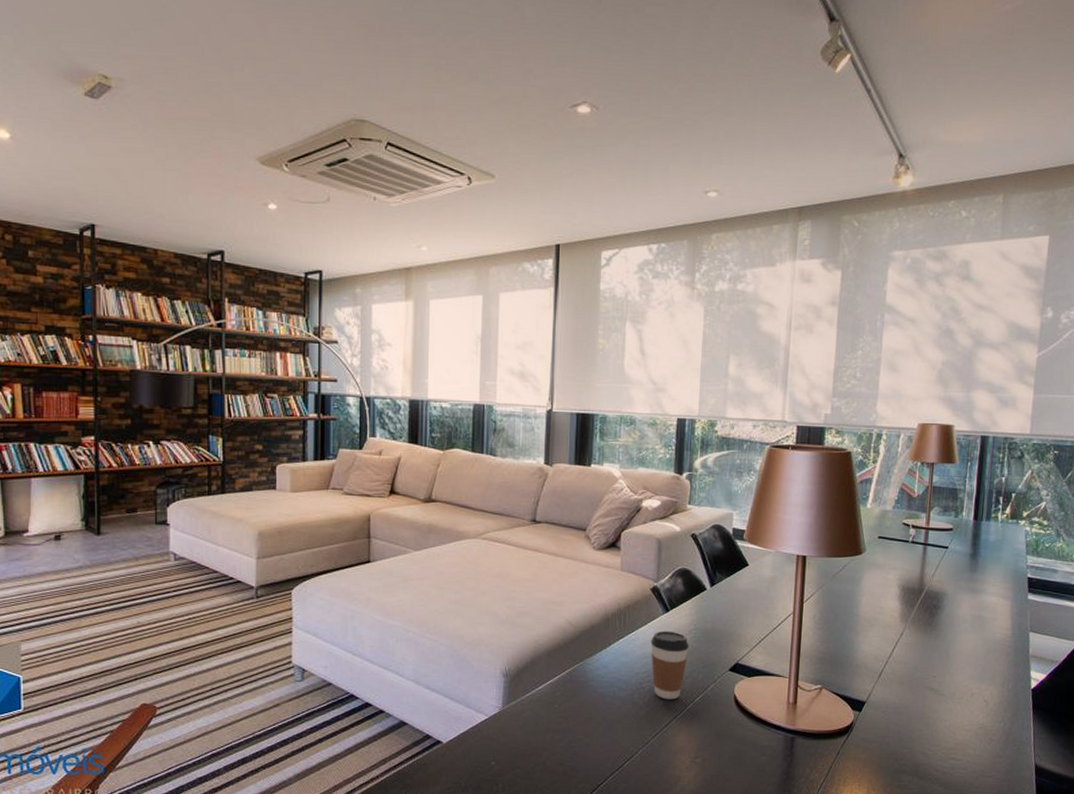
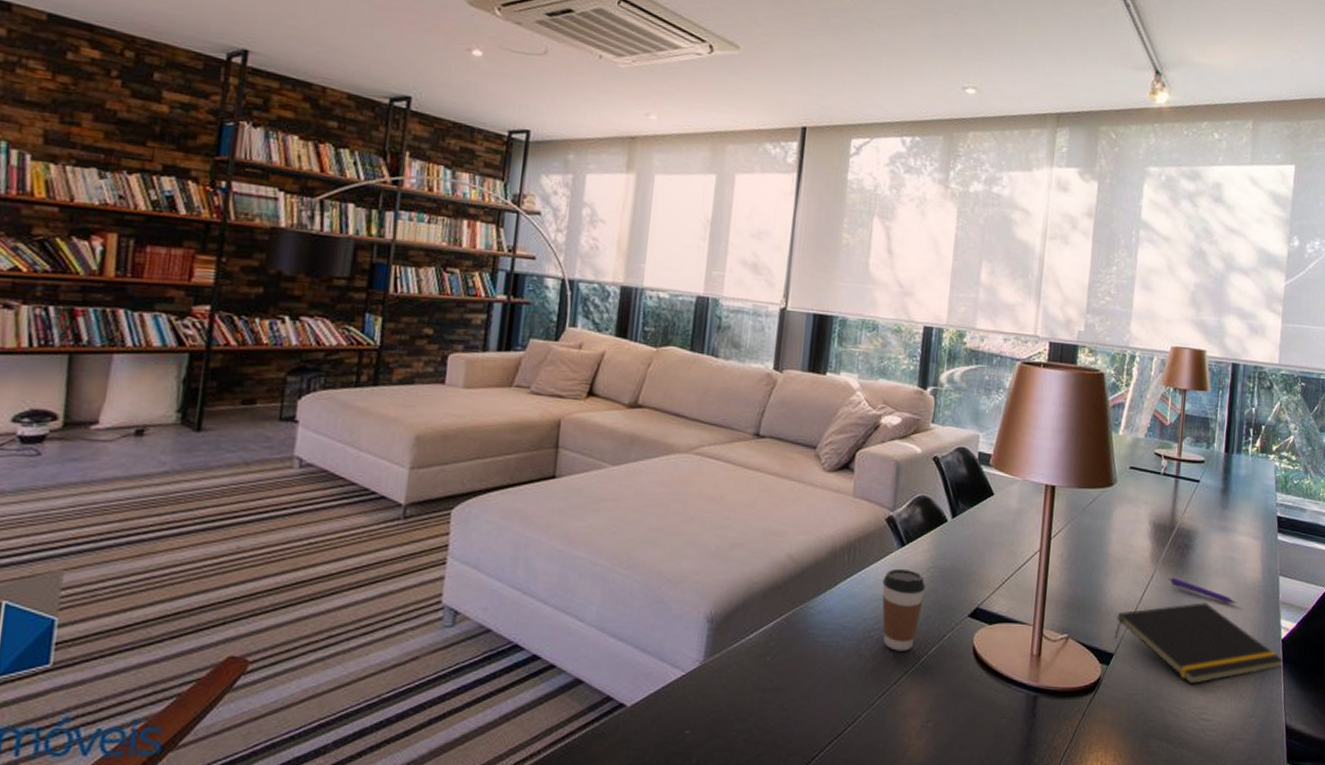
notepad: none [865,656,1034,729] -> present [1114,601,1284,685]
pen: none [917,635,986,657] -> present [1168,577,1237,603]

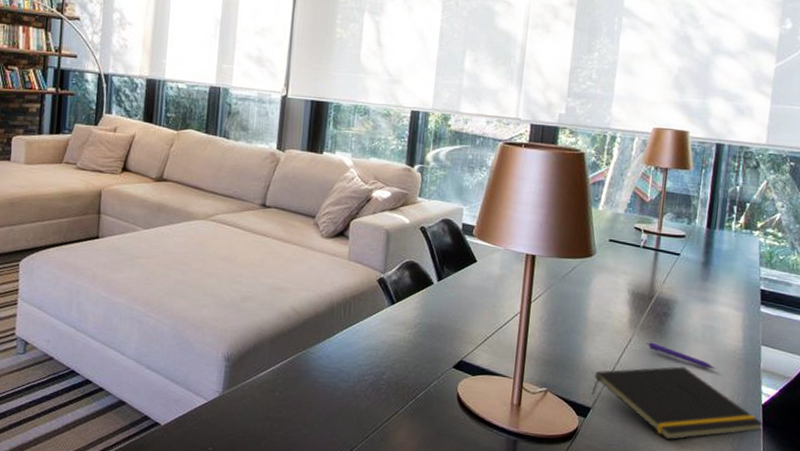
coffee cup: present [882,568,925,651] -> none [374,323,414,394]

